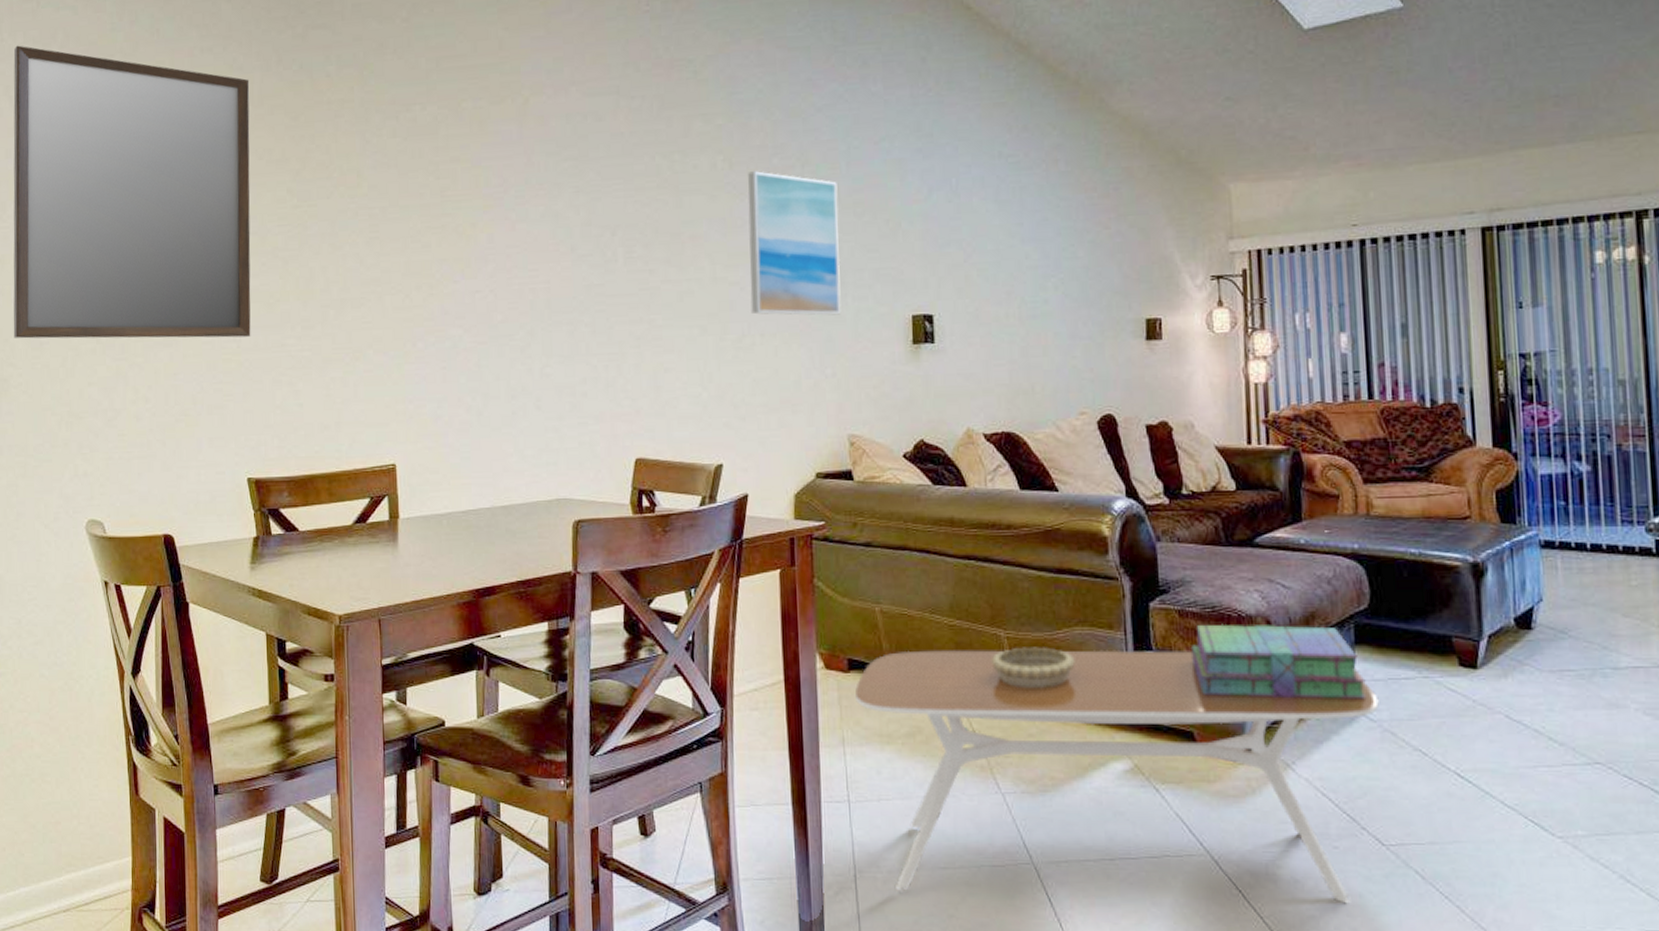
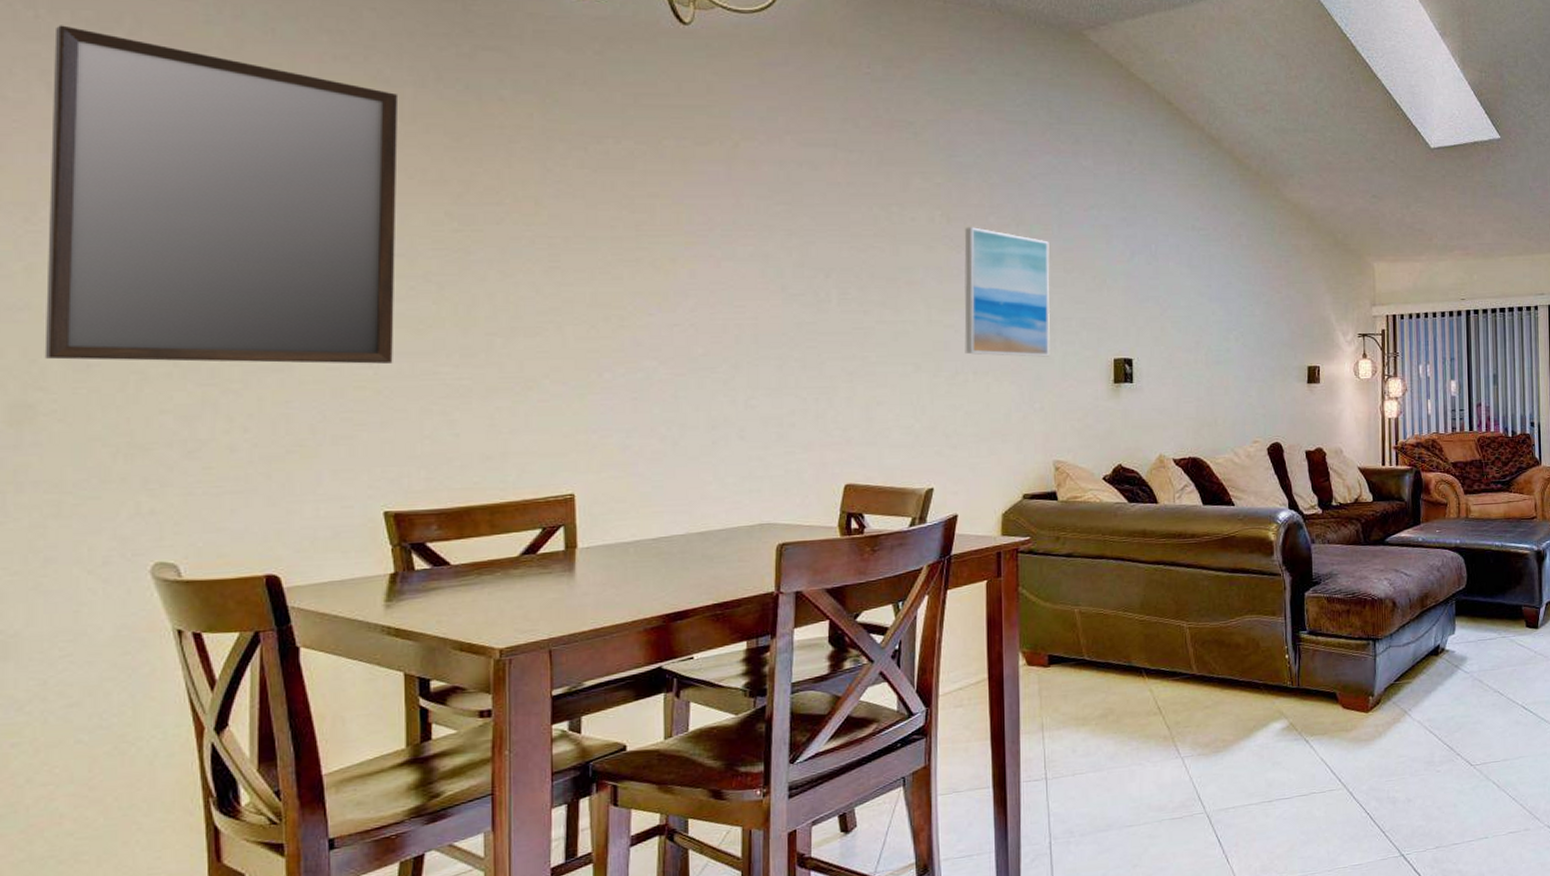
coffee table: present [855,650,1379,904] -> none [1055,629,1471,850]
decorative bowl: present [991,647,1075,687] -> none [1175,633,1245,668]
stack of books: present [1190,624,1367,699] -> none [1335,604,1463,663]

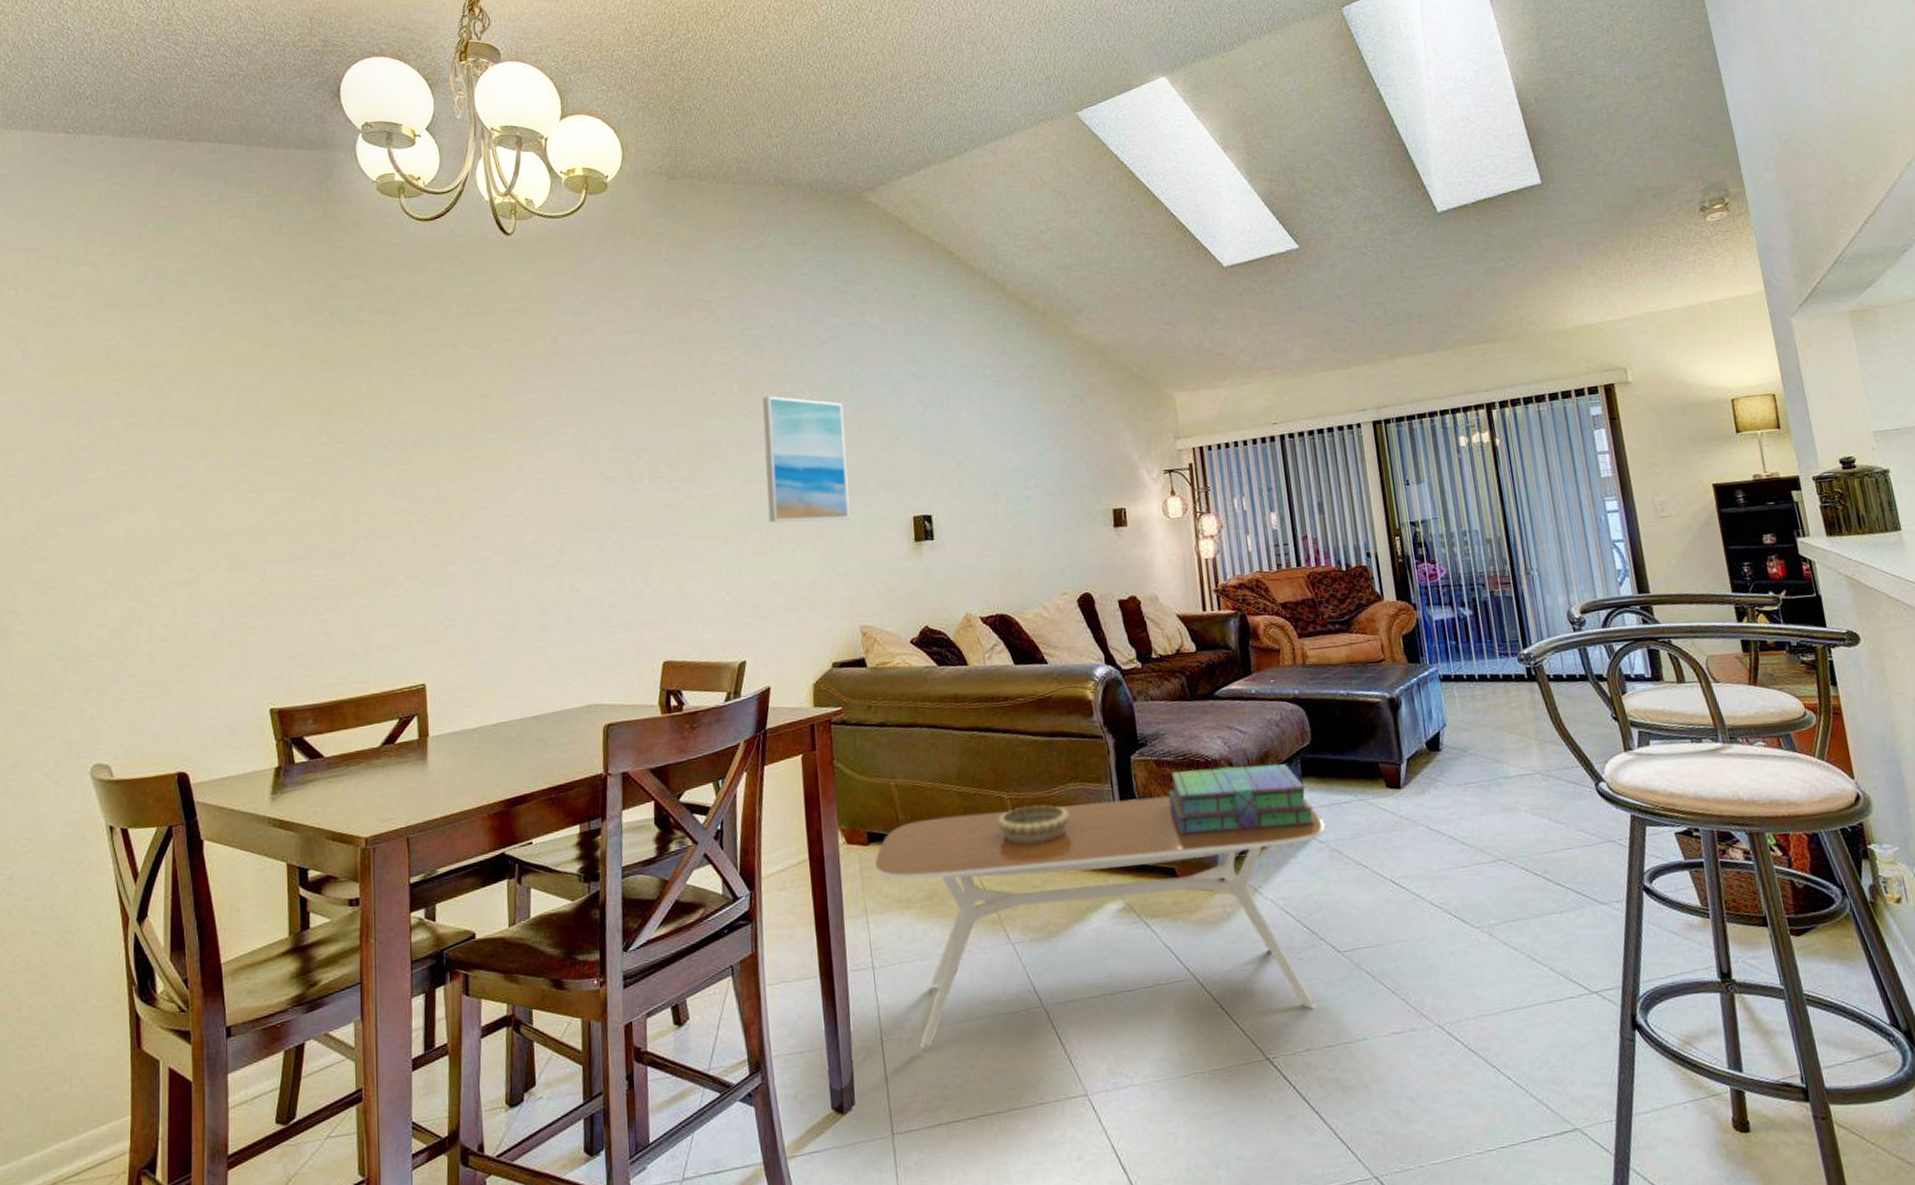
home mirror: present [44,25,399,364] -> none [16,299,280,586]
coffee table: none [1055,629,1471,850] -> present [875,796,1326,1048]
decorative bowl: none [1175,633,1245,668] -> present [996,804,1070,844]
stack of books: none [1335,604,1463,663] -> present [1167,764,1315,834]

